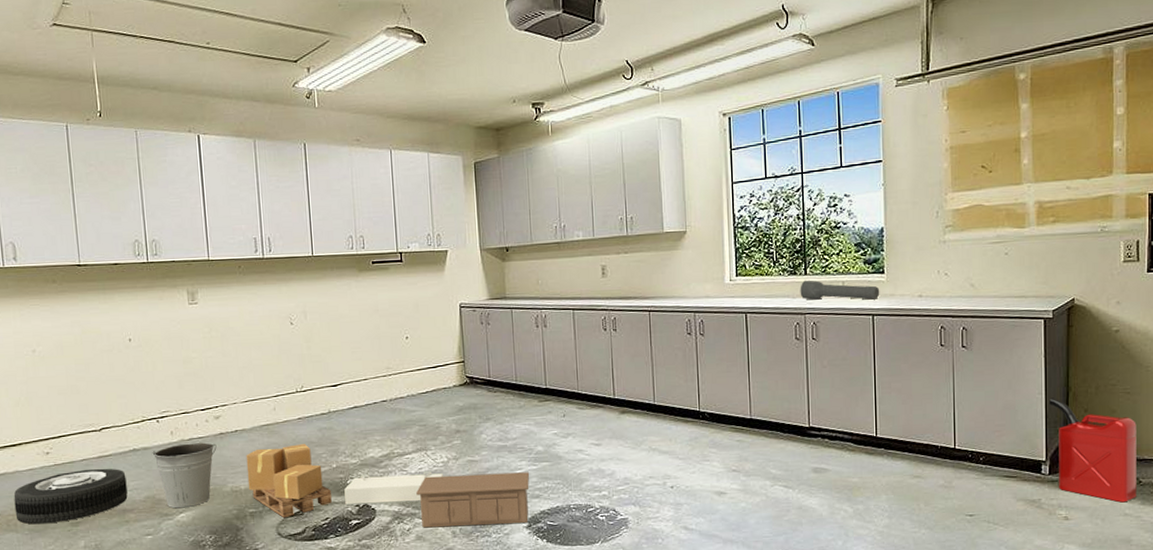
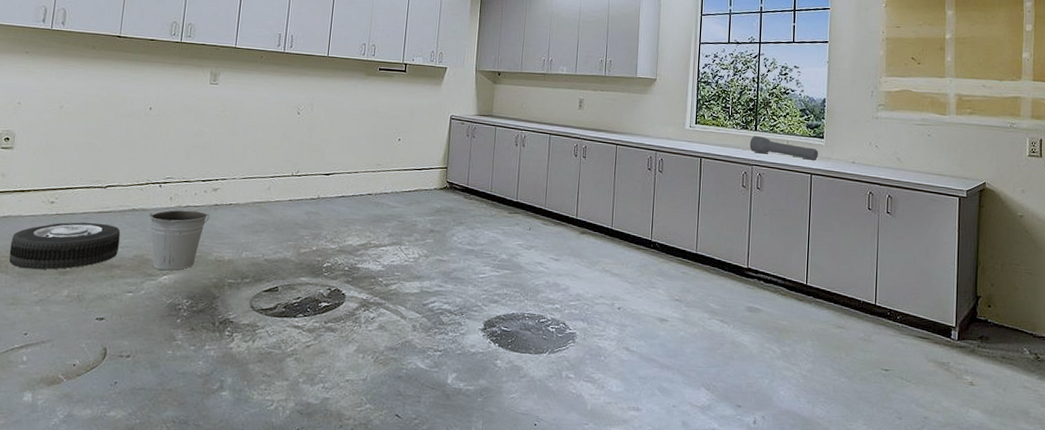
cardboard boxes: present [246,444,332,518] -> none [231,223,307,293]
storage bin: present [344,471,444,505] -> none [318,260,413,292]
storage bin: present [416,472,530,528] -> none [385,269,492,326]
fuel can: present [1049,398,1137,503] -> none [961,269,1036,376]

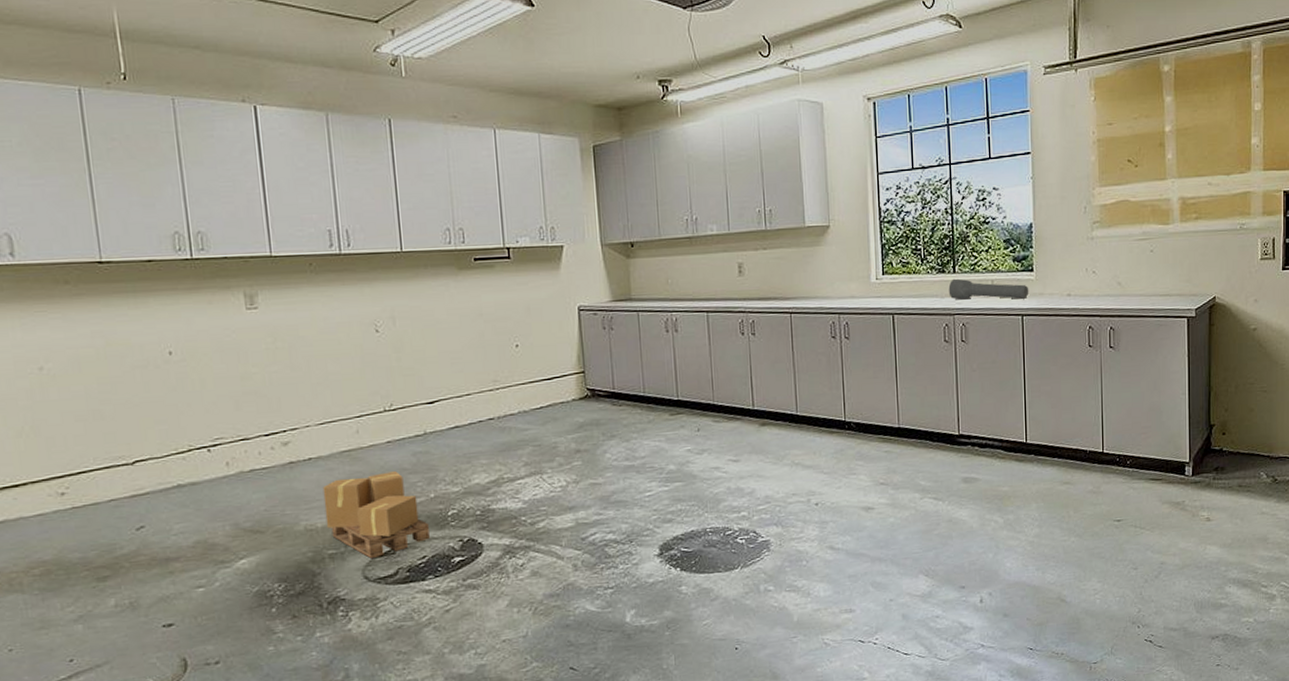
car tire: present [9,222,121,270] -> none [17,509,172,582]
bucket: present [149,209,210,271] -> none [202,473,286,554]
cardboard boxes: none [231,223,307,293] -> present [322,471,430,559]

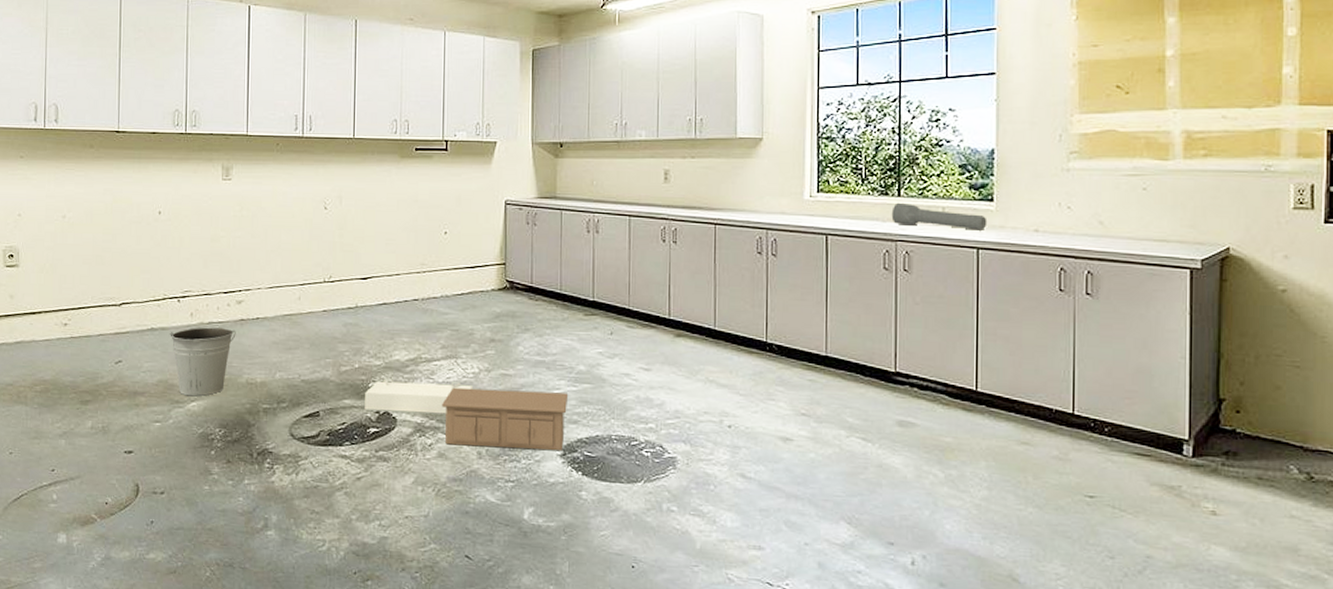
bucket: none [202,473,286,554] -> present [170,326,236,397]
cardboard boxes: present [322,471,430,559] -> none [264,339,351,418]
storage bin: none [445,498,563,540] -> present [365,378,474,414]
storage bin: none [530,494,661,562] -> present [442,387,569,451]

